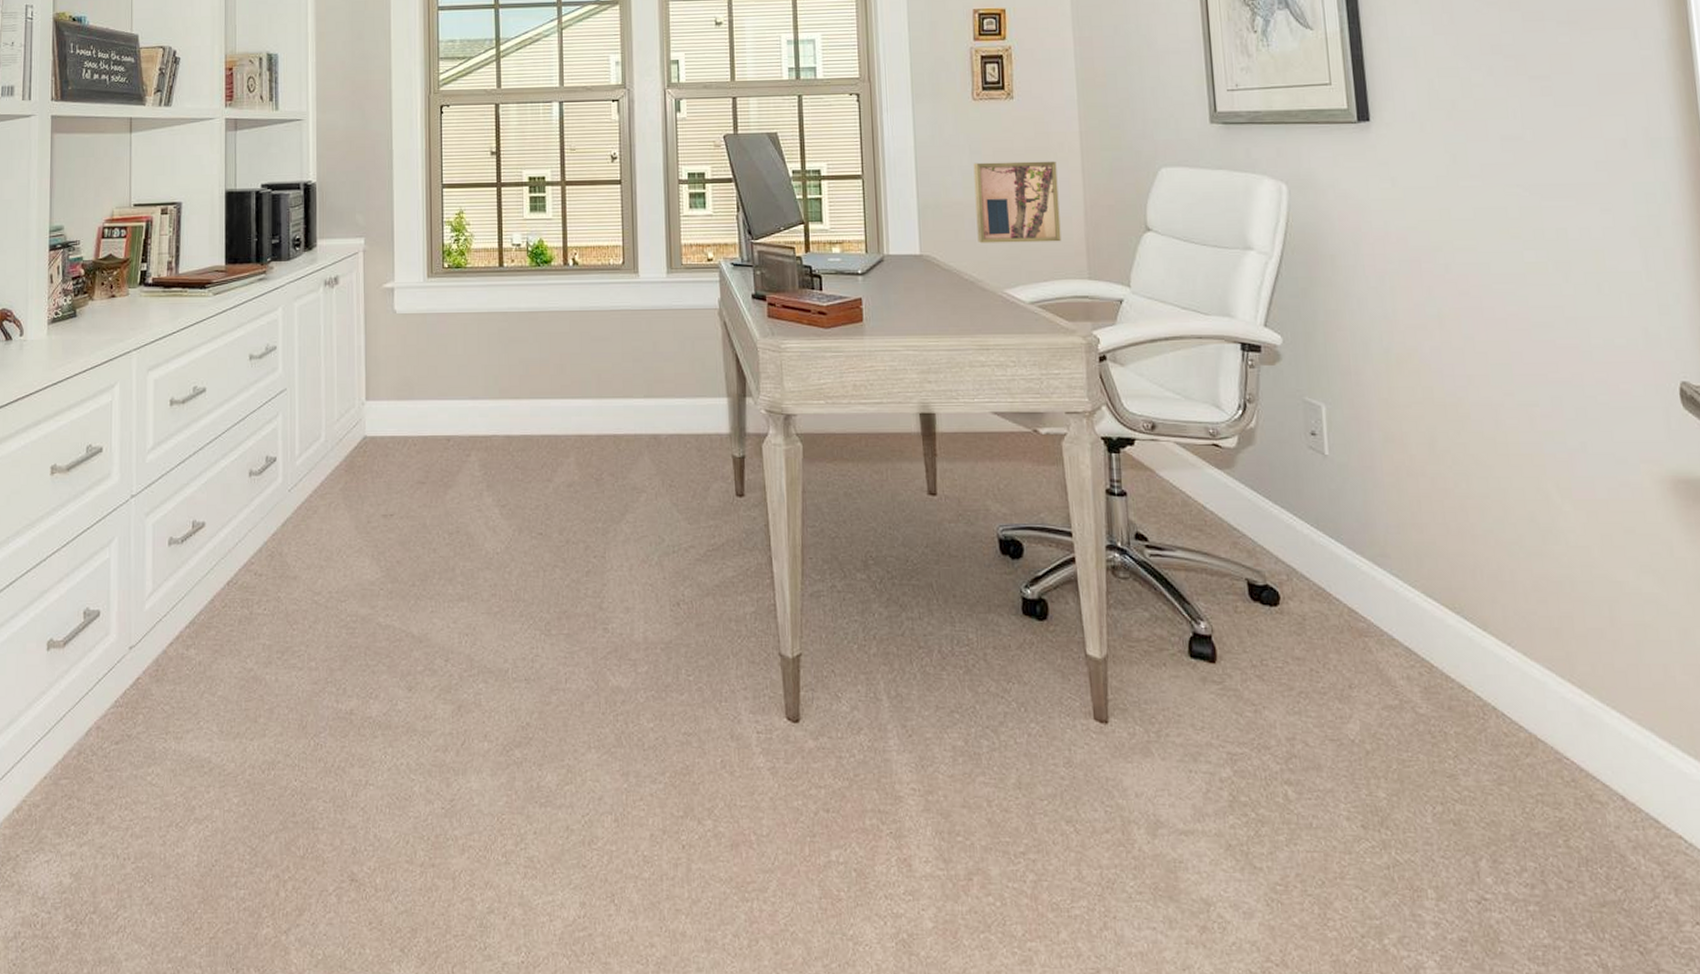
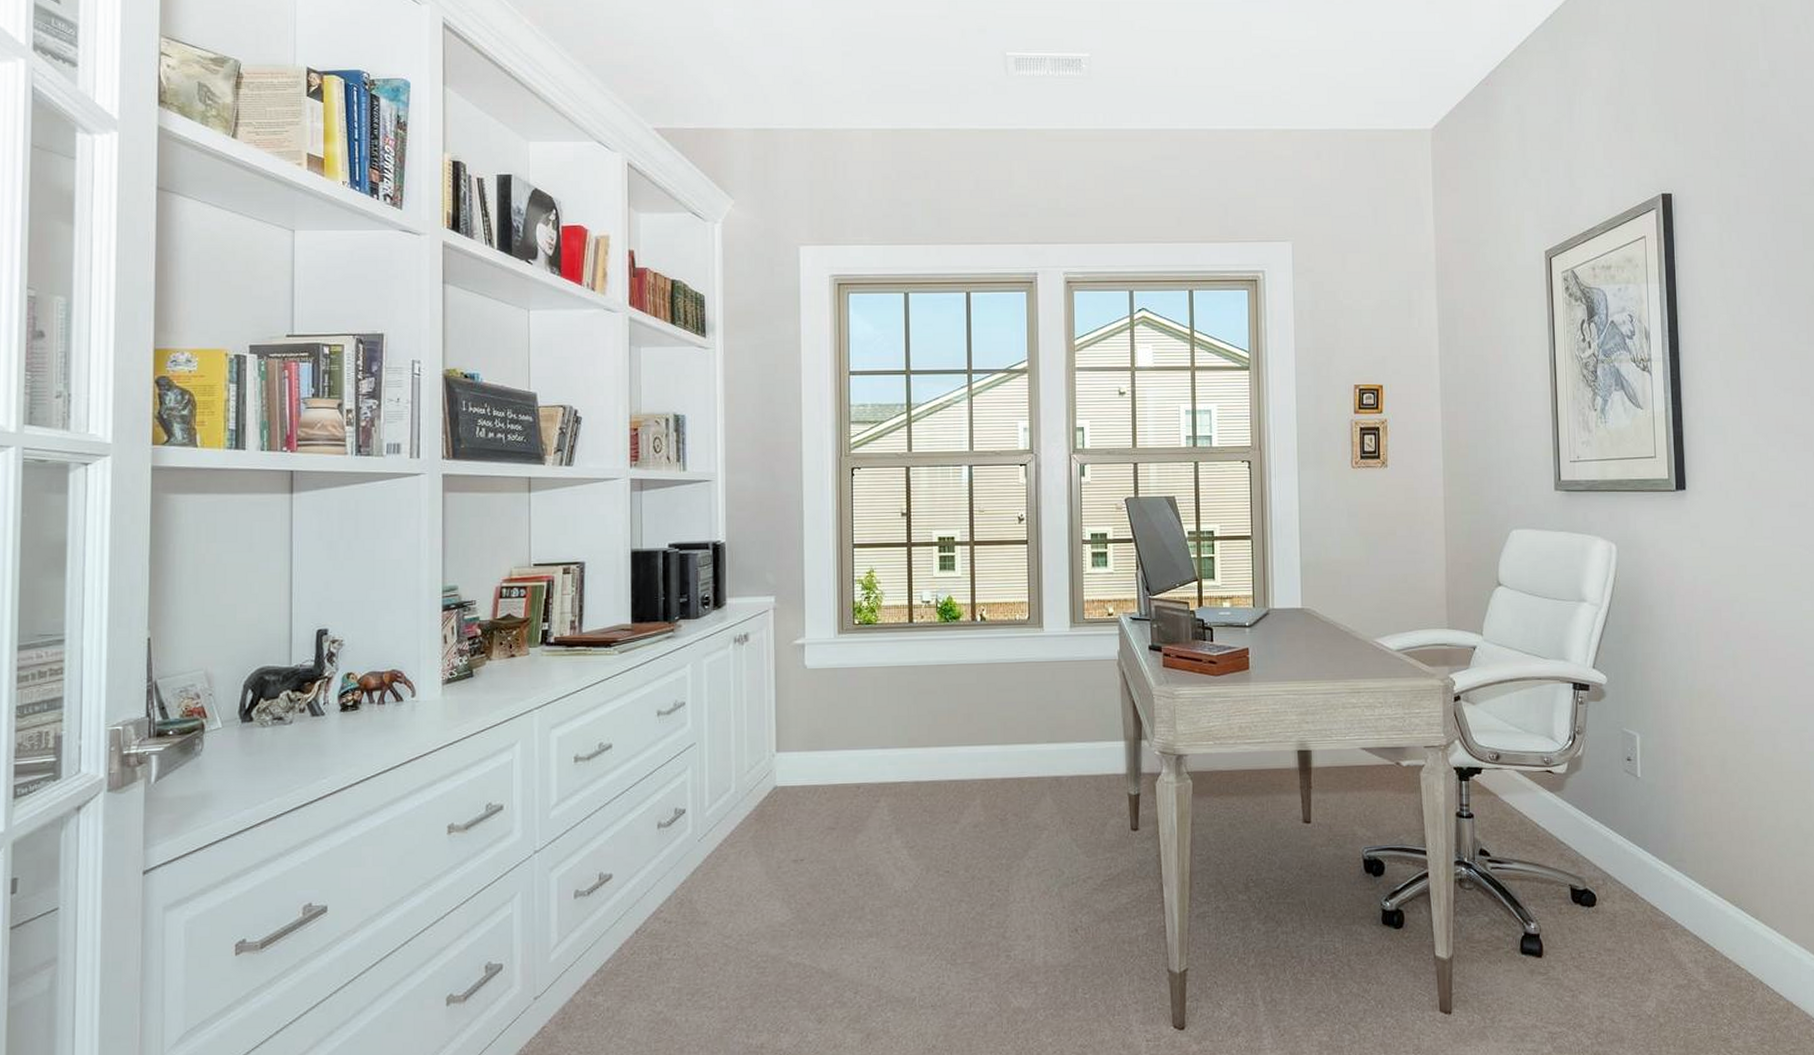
wall art: present [973,161,1062,243] -> none [1351,523,1425,598]

